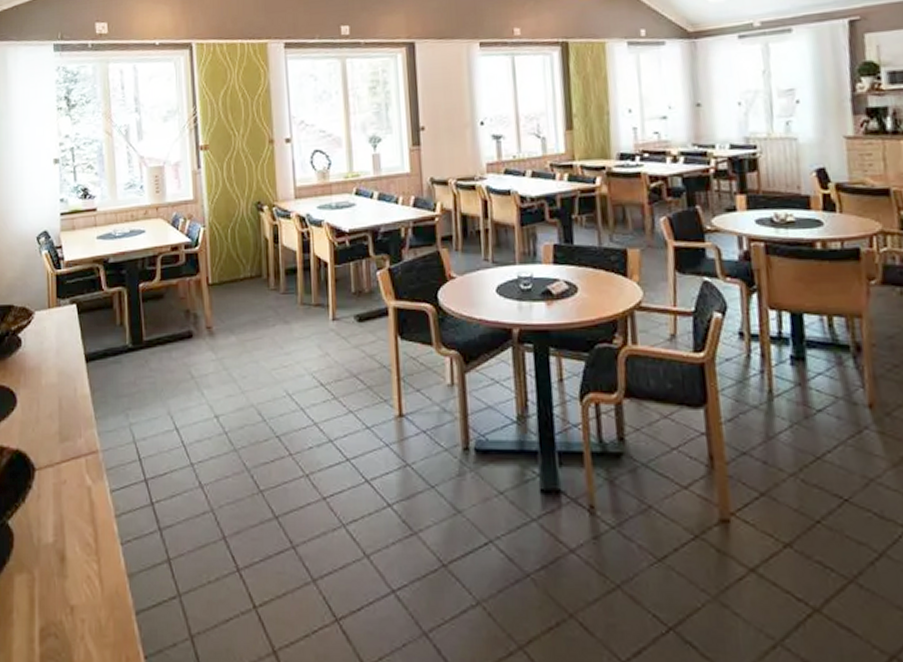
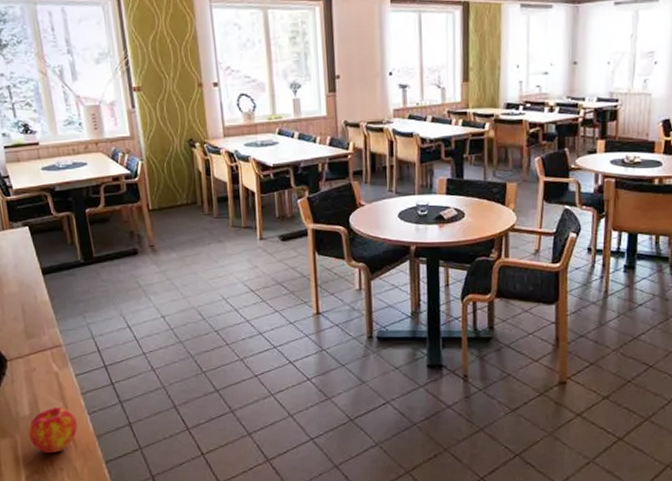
apple: none [49,533,107,596] -> present [28,407,78,453]

